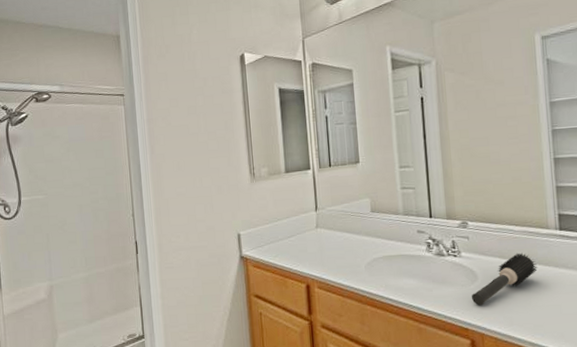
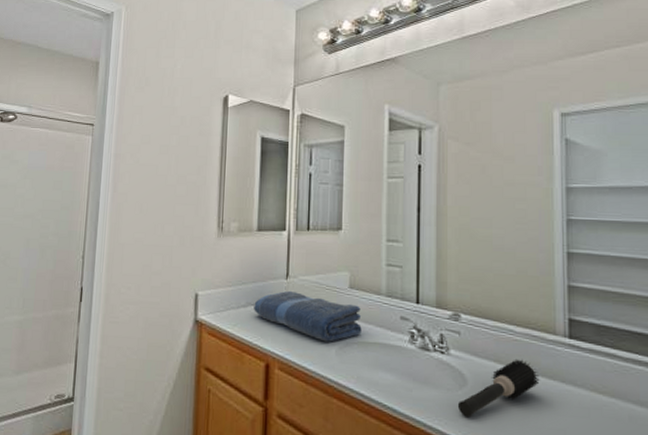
towel: none [290,220,385,260] -> present [254,290,362,342]

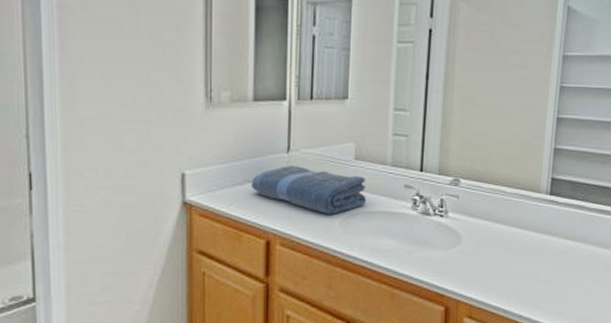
hairbrush: present [457,359,540,418] -> none [451,216,523,271]

